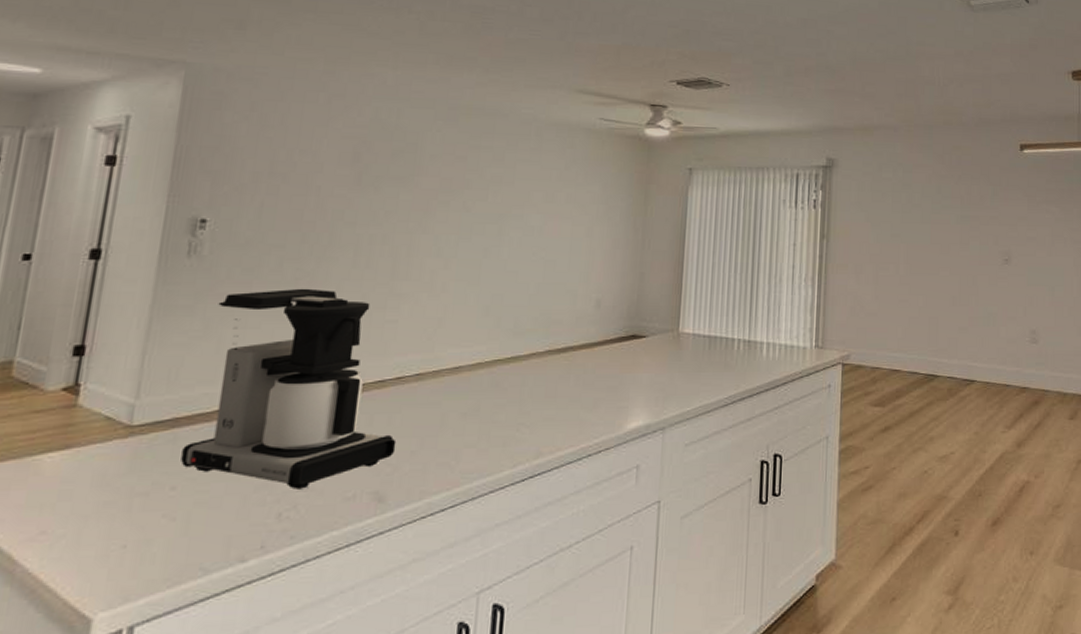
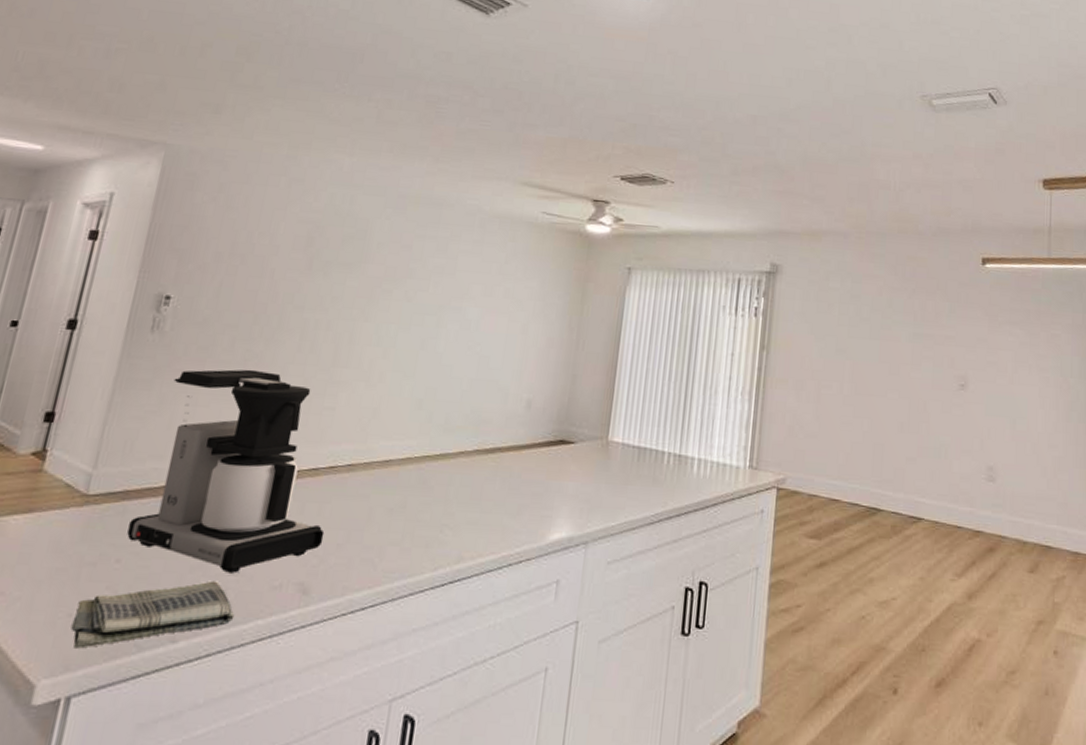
dish towel: none [127,498,307,579] -> present [71,580,235,649]

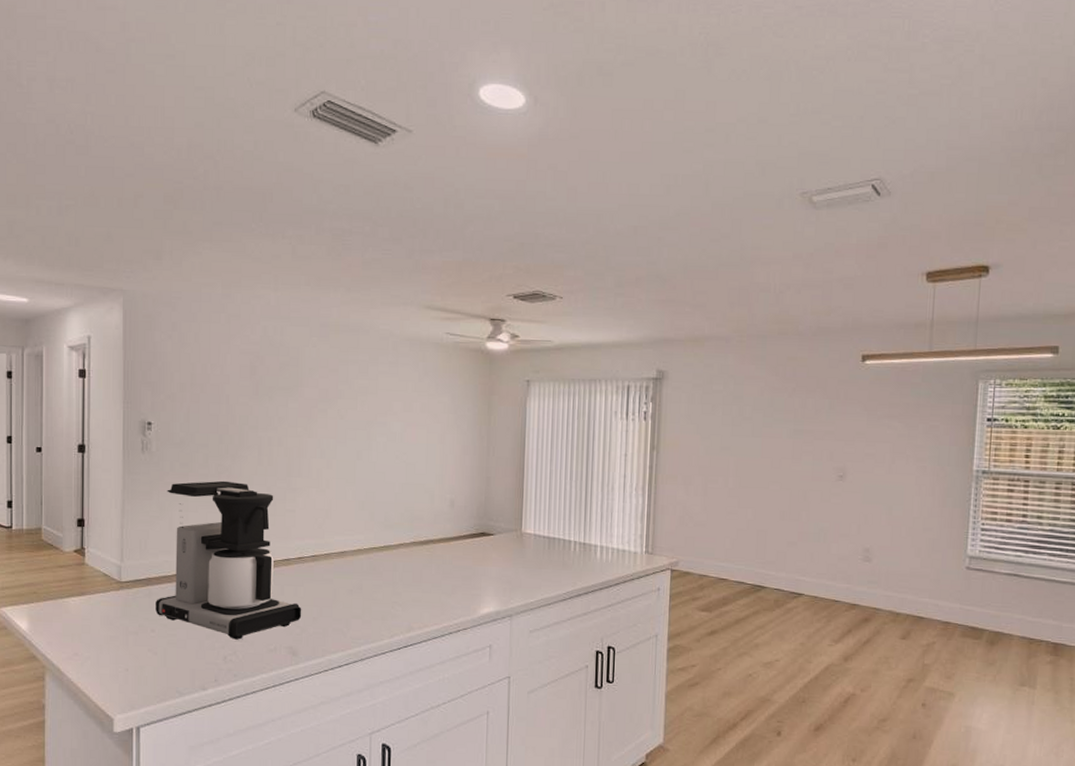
dish towel: present [71,580,235,649] -> none [129,645,245,694]

